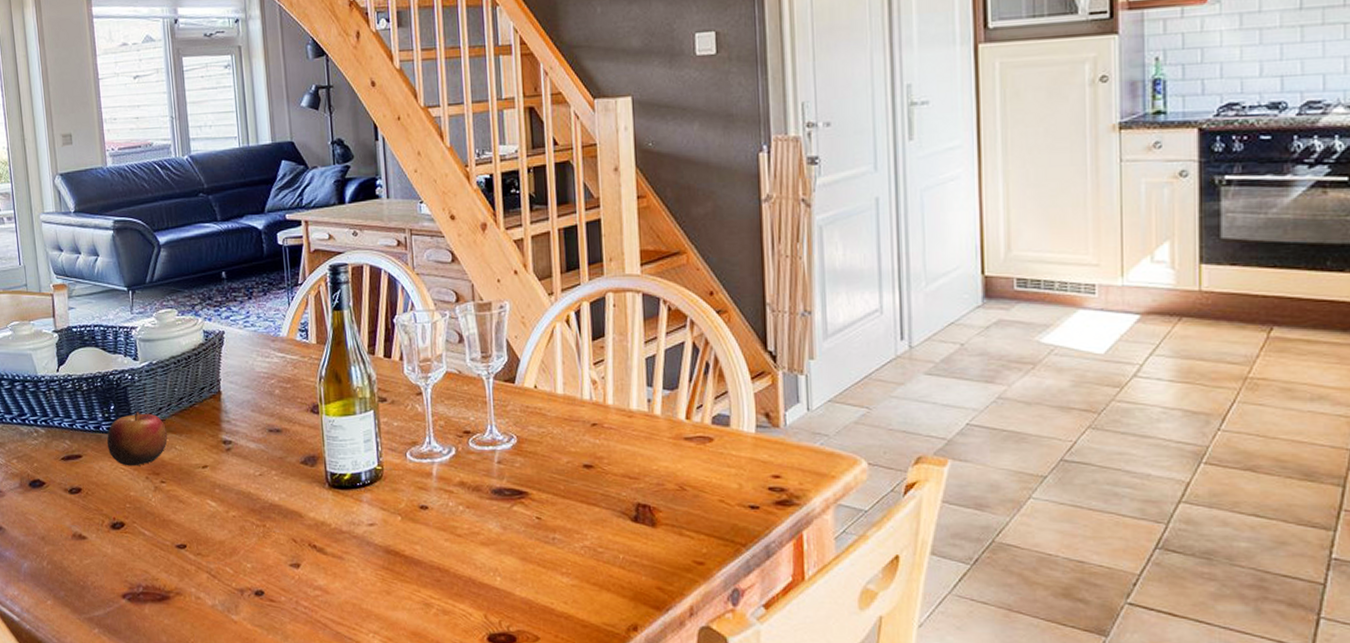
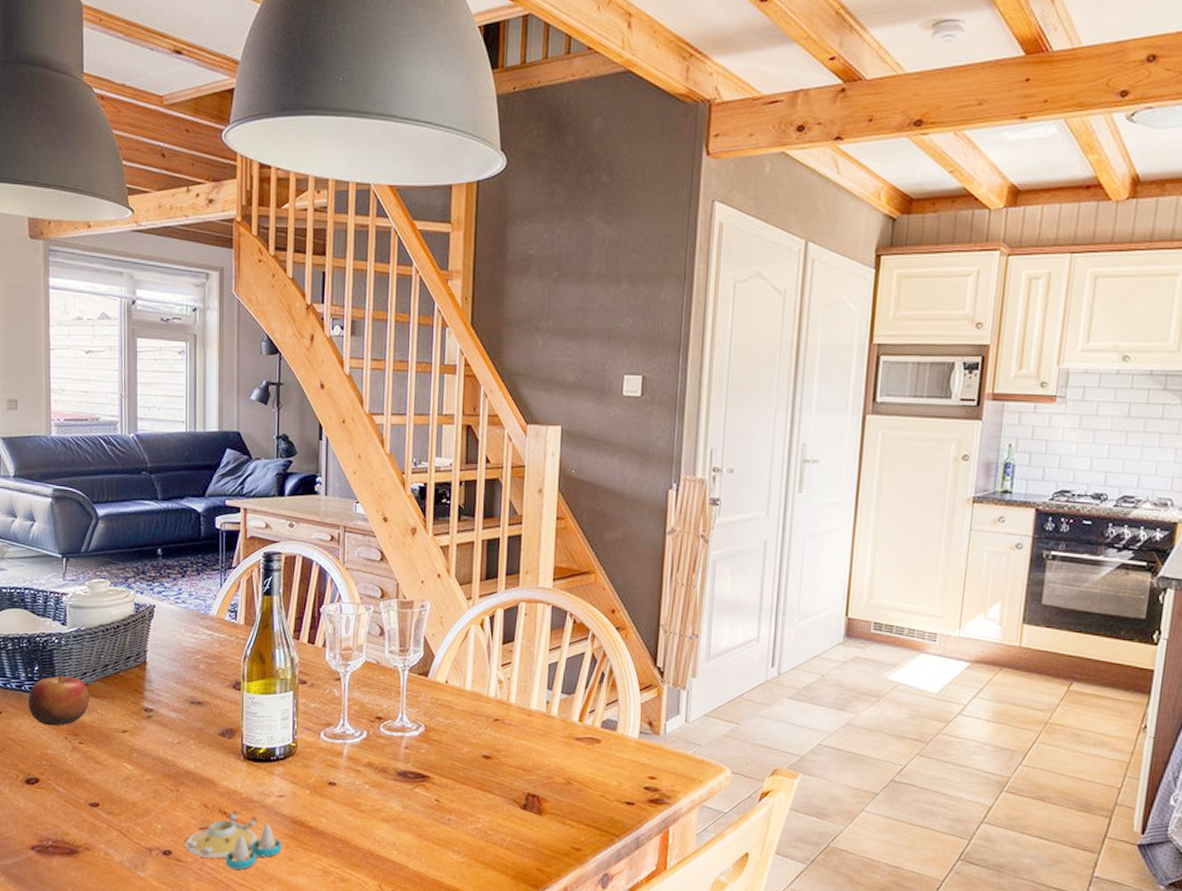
salt and pepper shaker set: none [276,542,378,607] -> present [184,809,283,870]

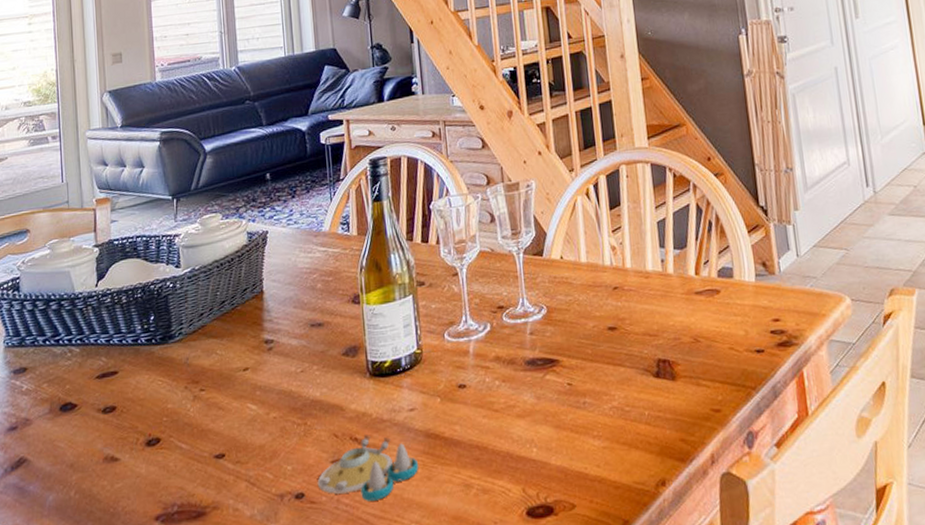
apple: present [29,674,89,726] -> none [145,319,208,378]

